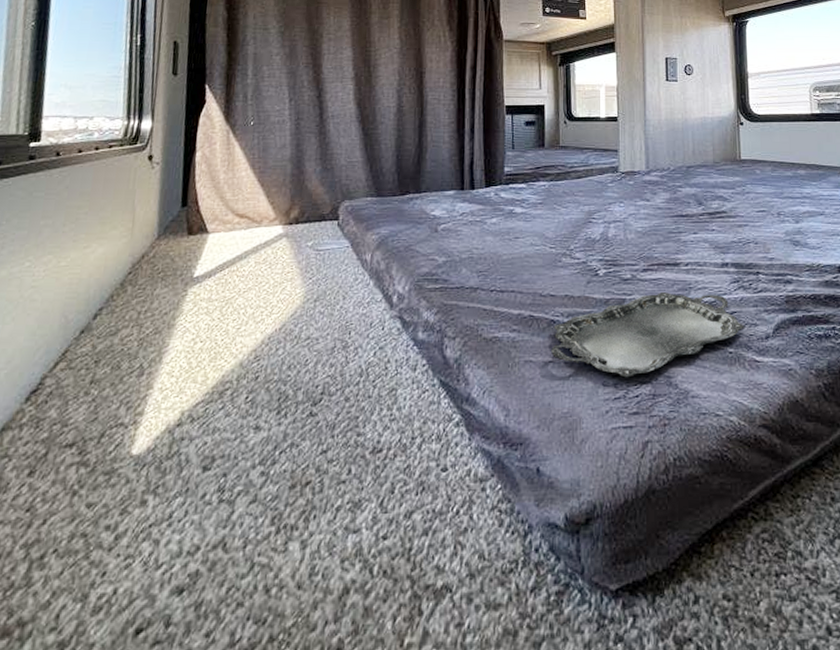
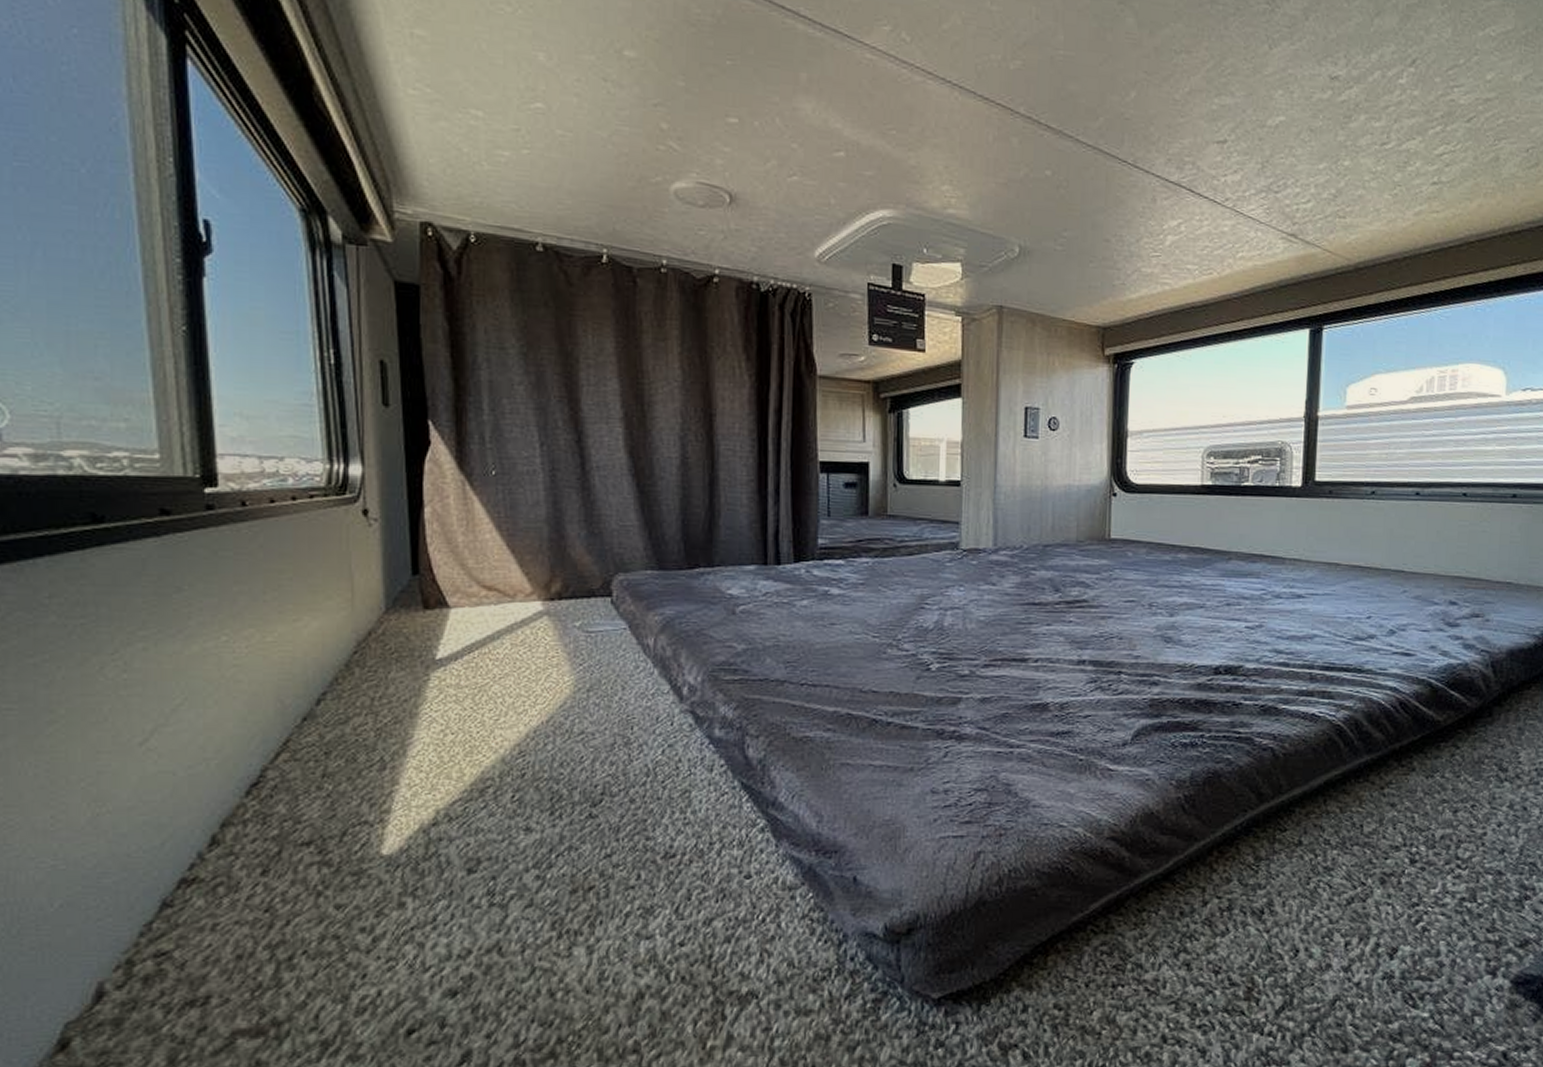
serving tray: present [551,292,746,378] -> none [872,692,1100,784]

